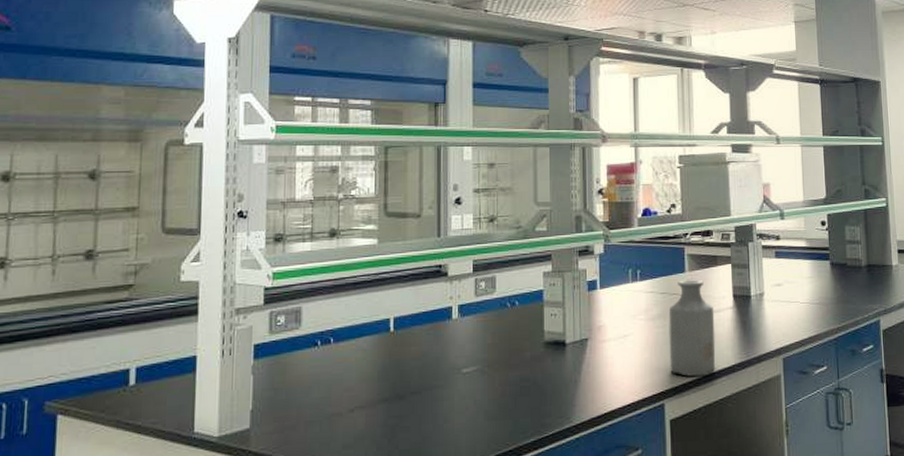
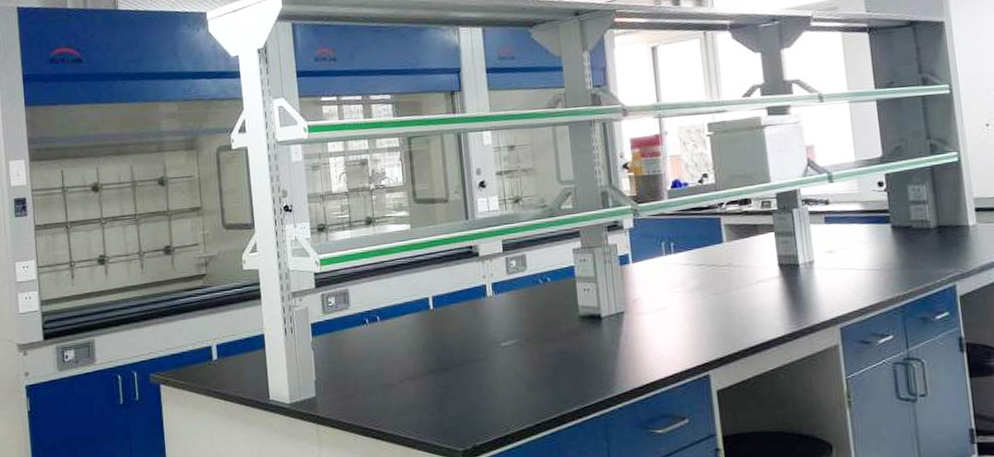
bottle: present [668,279,716,377] -> none [708,250,763,348]

